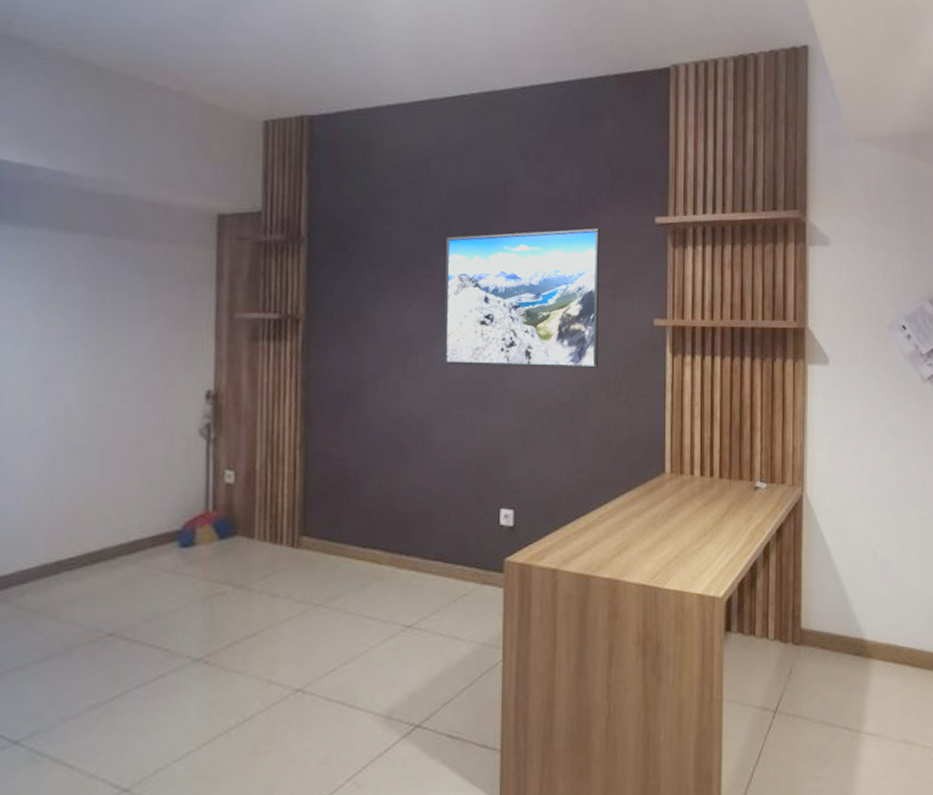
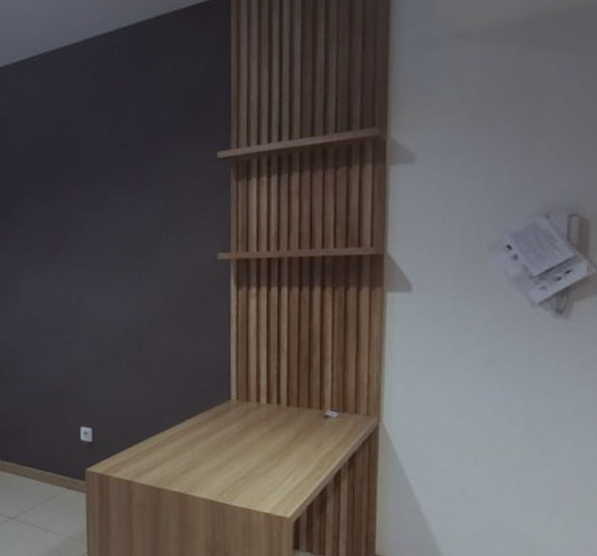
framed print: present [443,228,599,369] -> none [25,168,163,303]

